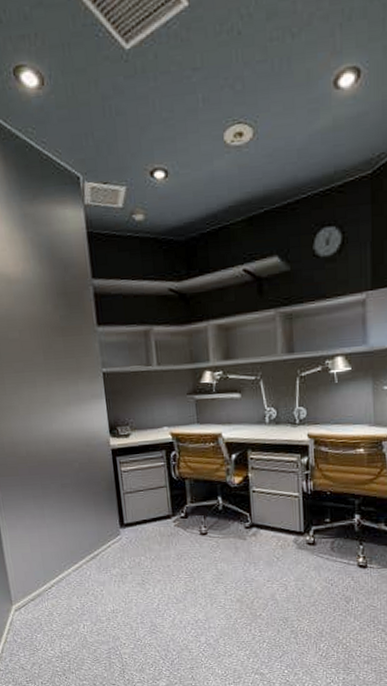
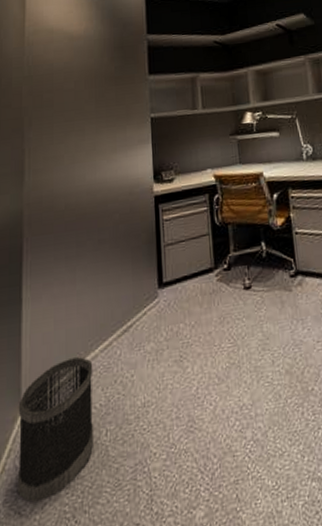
wastebasket: none [10,572,75,663] -> present [17,356,94,503]

